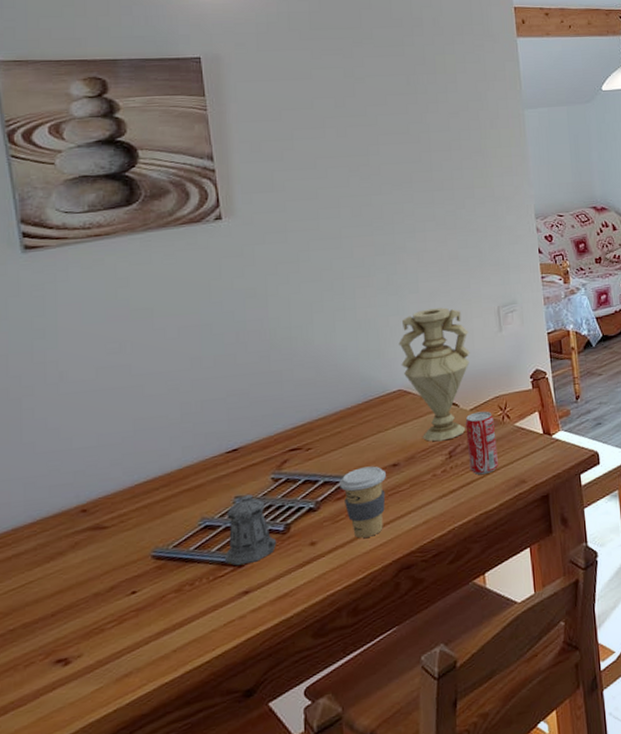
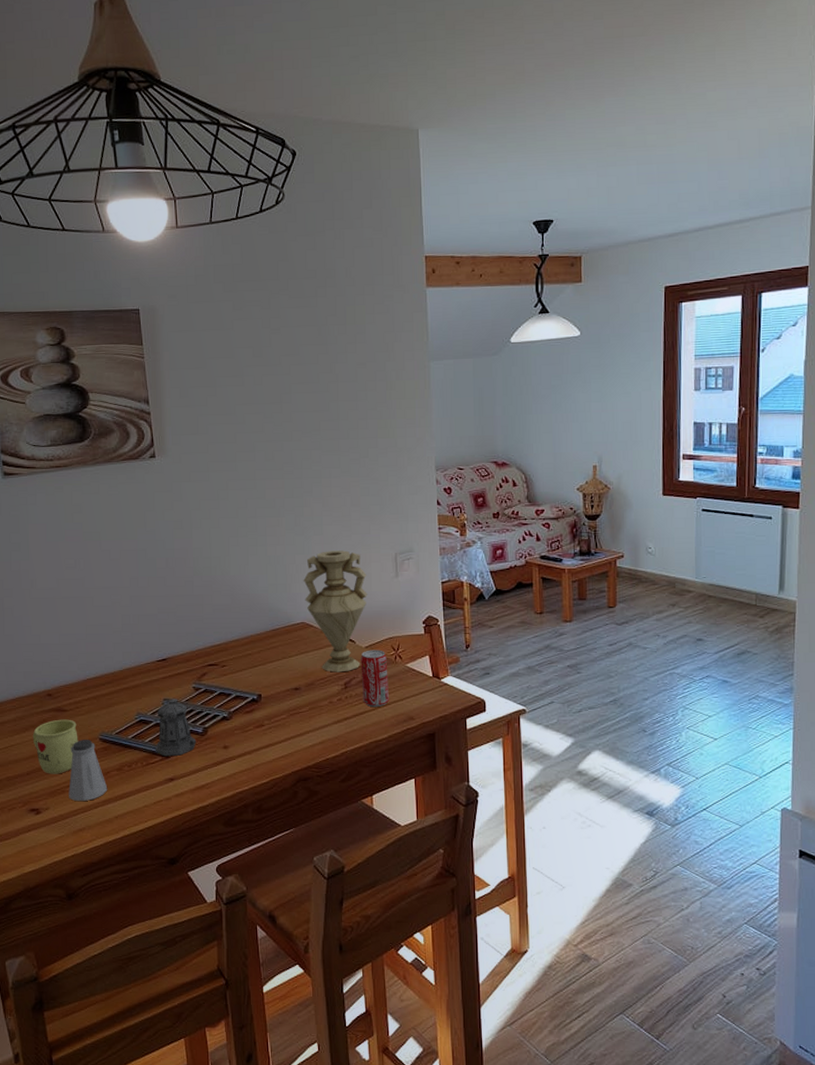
mug: none [59,537,123,611] -> present [32,719,78,774]
saltshaker: none [109,559,163,640] -> present [68,740,108,801]
coffee cup: present [339,466,386,538] -> none [249,687,288,748]

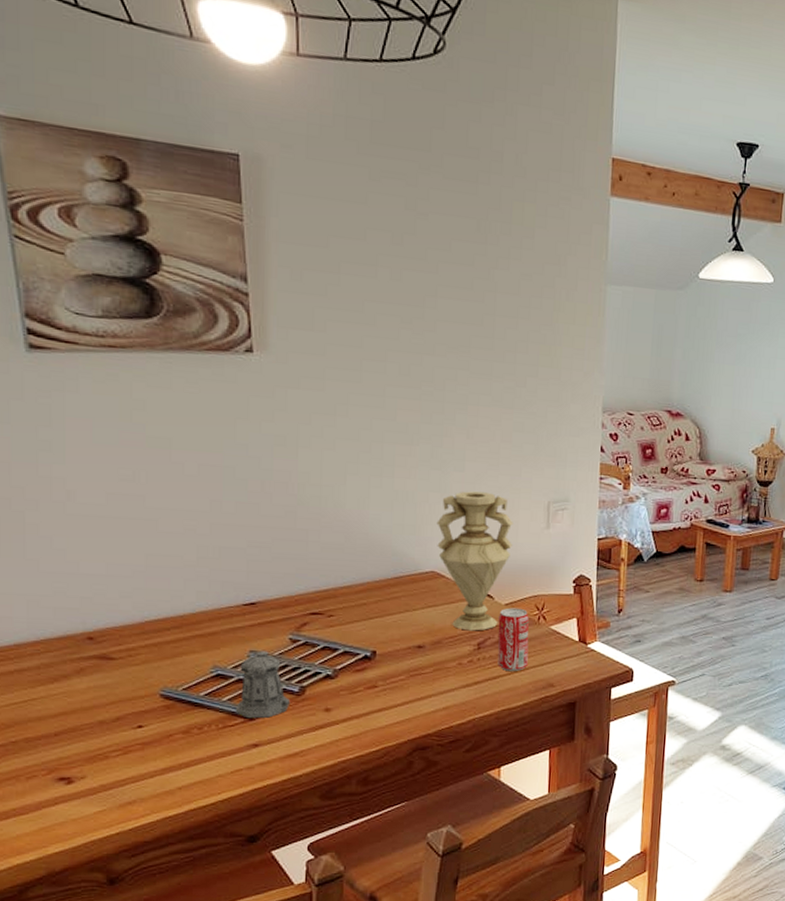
mug: present [32,719,78,774] -> none [64,669,130,736]
saltshaker: present [68,740,108,801] -> none [114,695,169,769]

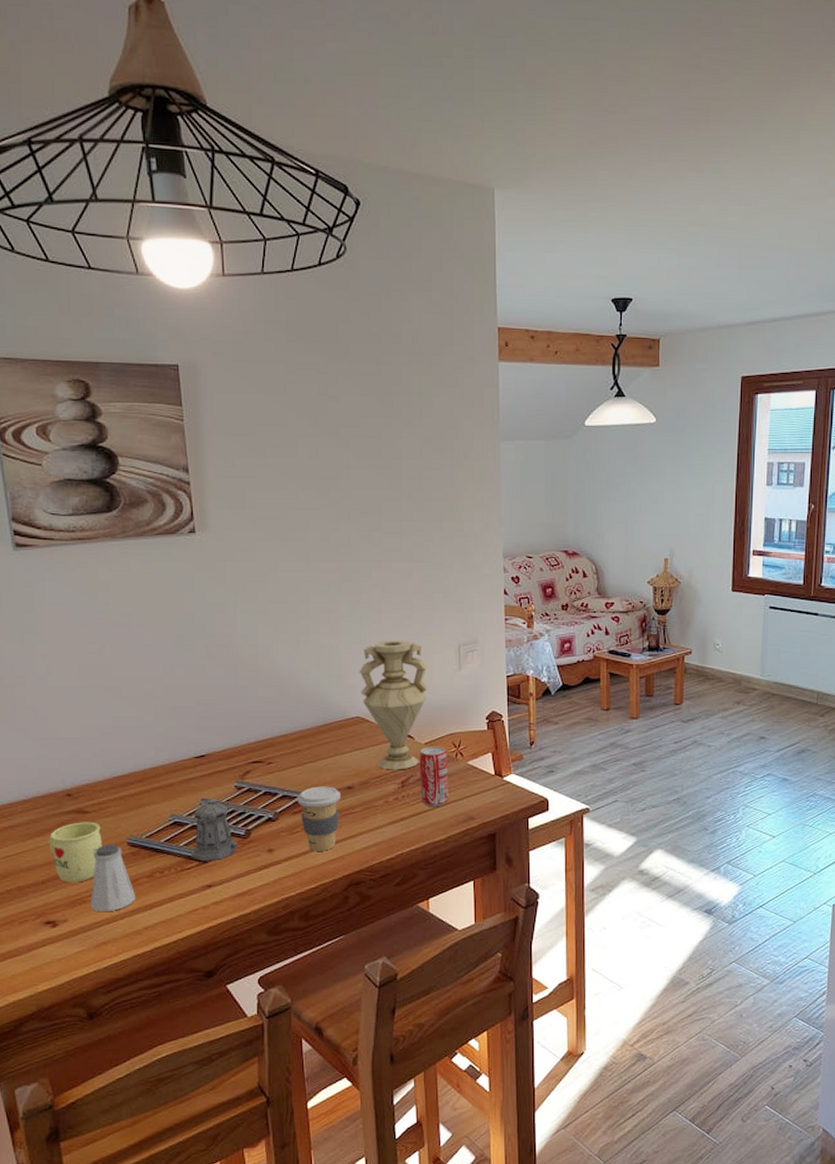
mug: none [64,669,130,736] -> present [48,822,103,883]
saltshaker: none [114,695,169,769] -> present [90,844,136,911]
coffee cup: none [360,643,410,713] -> present [297,786,341,851]

